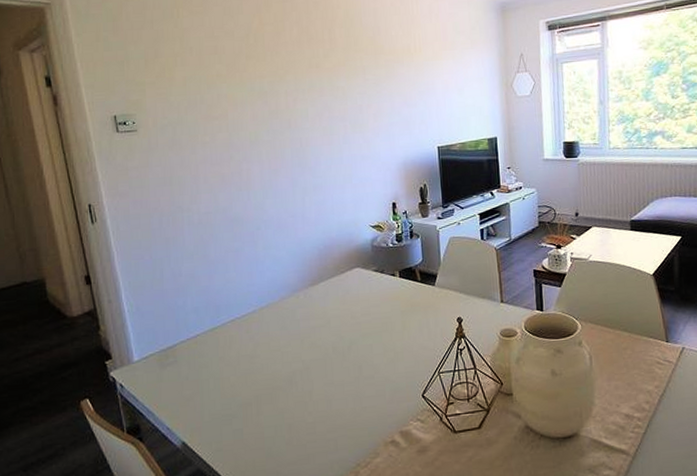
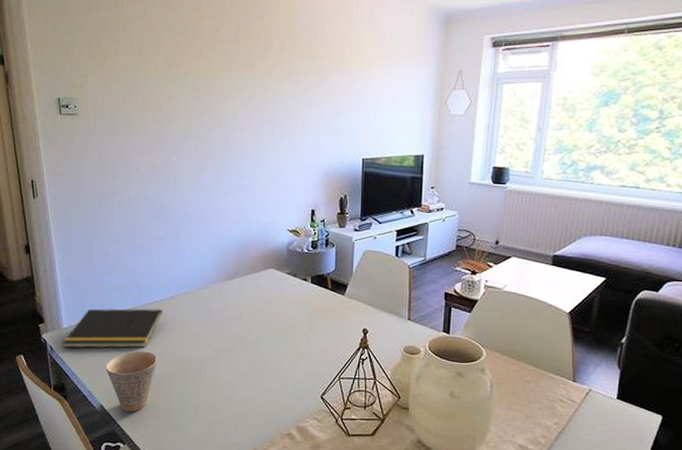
notepad: none [133,326,245,384] -> present [62,308,163,348]
cup: none [185,374,244,445] -> present [105,351,158,412]

